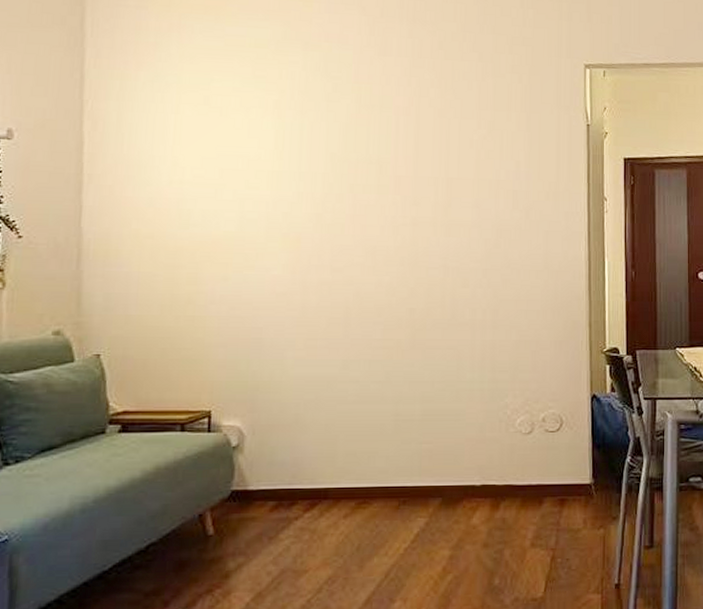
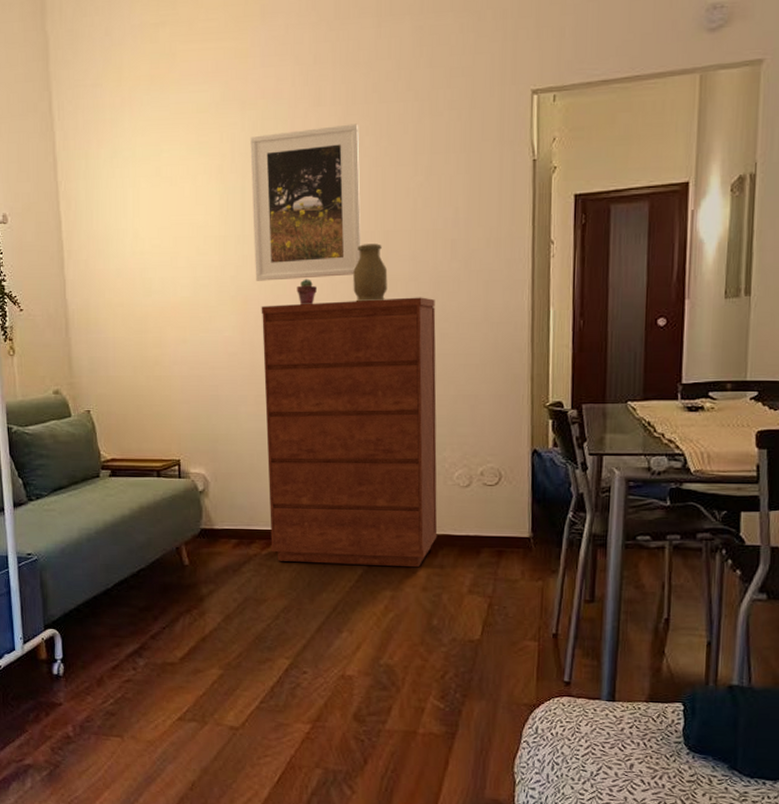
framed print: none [310,75,425,220] -> present [250,123,361,281]
dresser: none [315,243,499,524] -> present [261,297,438,568]
potted succulent: none [355,219,377,246] -> present [297,279,317,306]
decorative jar: none [415,189,451,246] -> present [353,243,388,302]

